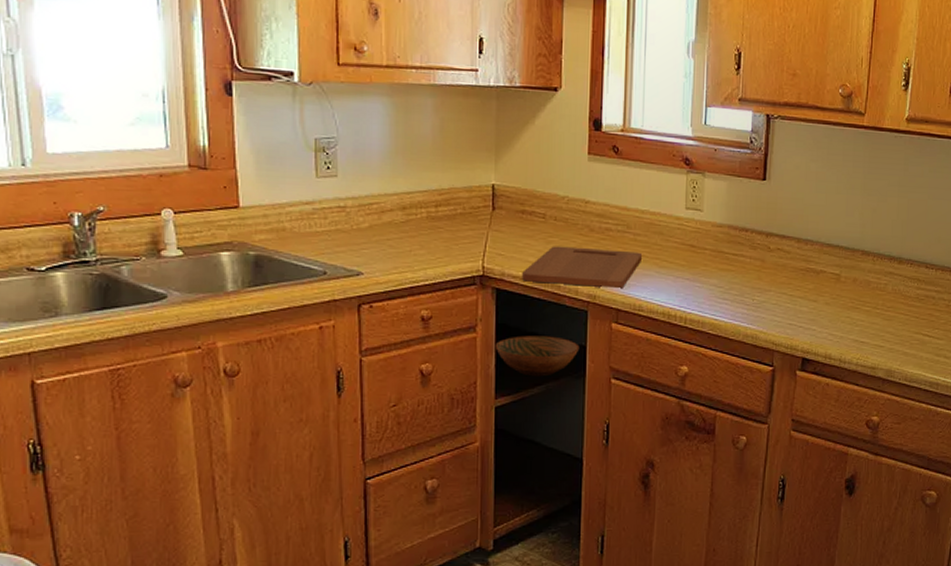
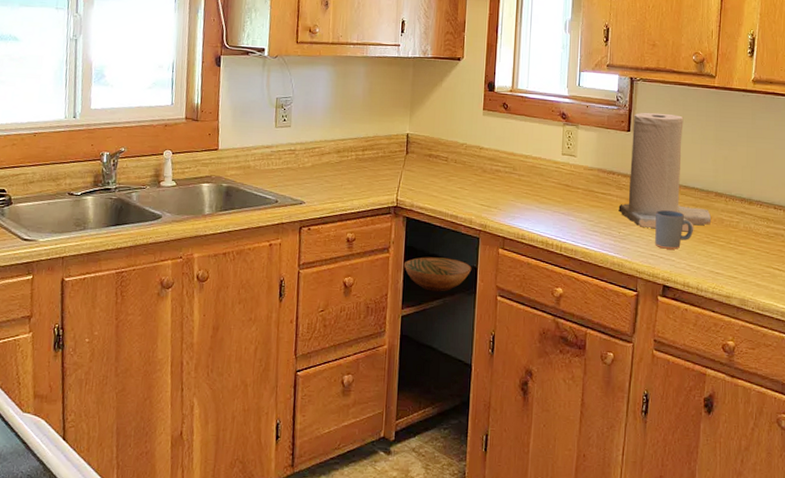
cutting board: present [522,246,643,289] -> none [427,183,526,220]
paper towel: none [752,156,856,297] -> present [618,112,711,232]
mug: none [794,271,836,317] -> present [655,209,693,250]

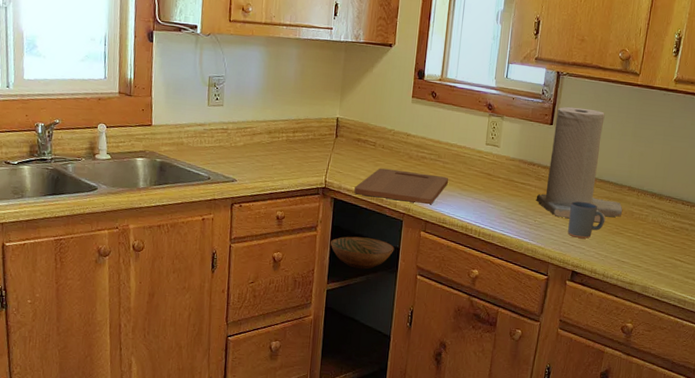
cutting board: none [427,183,526,220] -> present [354,168,449,205]

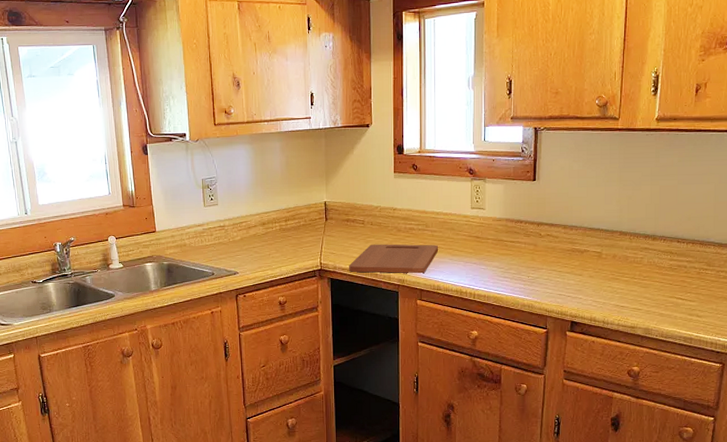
bowl: present [330,236,395,270] -> none [331,312,394,343]
paper towel: present [536,106,622,223] -> none [527,159,616,271]
mug: present [568,201,605,239] -> none [563,251,599,288]

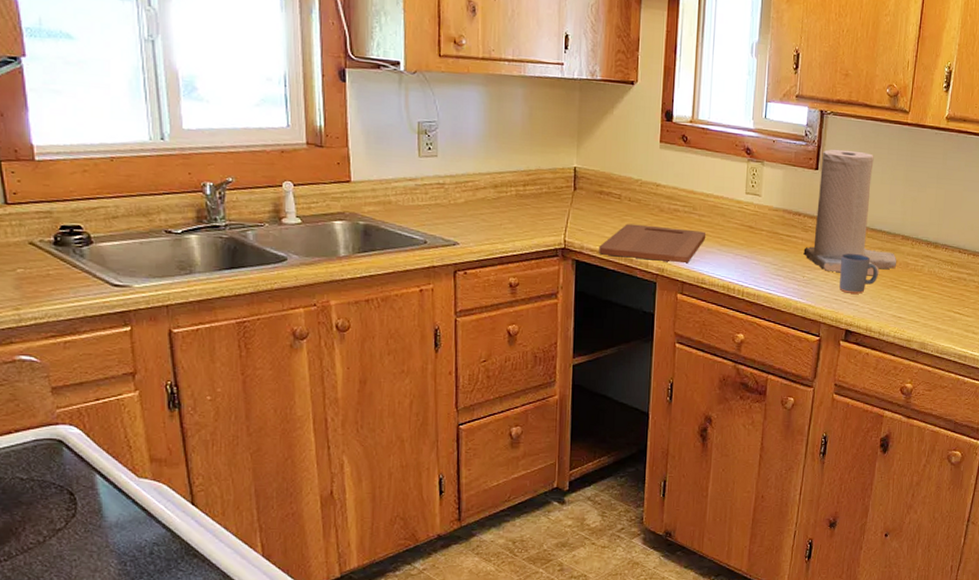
paper towel: none [527,159,616,271] -> present [803,149,896,276]
mug: none [563,251,599,288] -> present [839,253,878,294]

